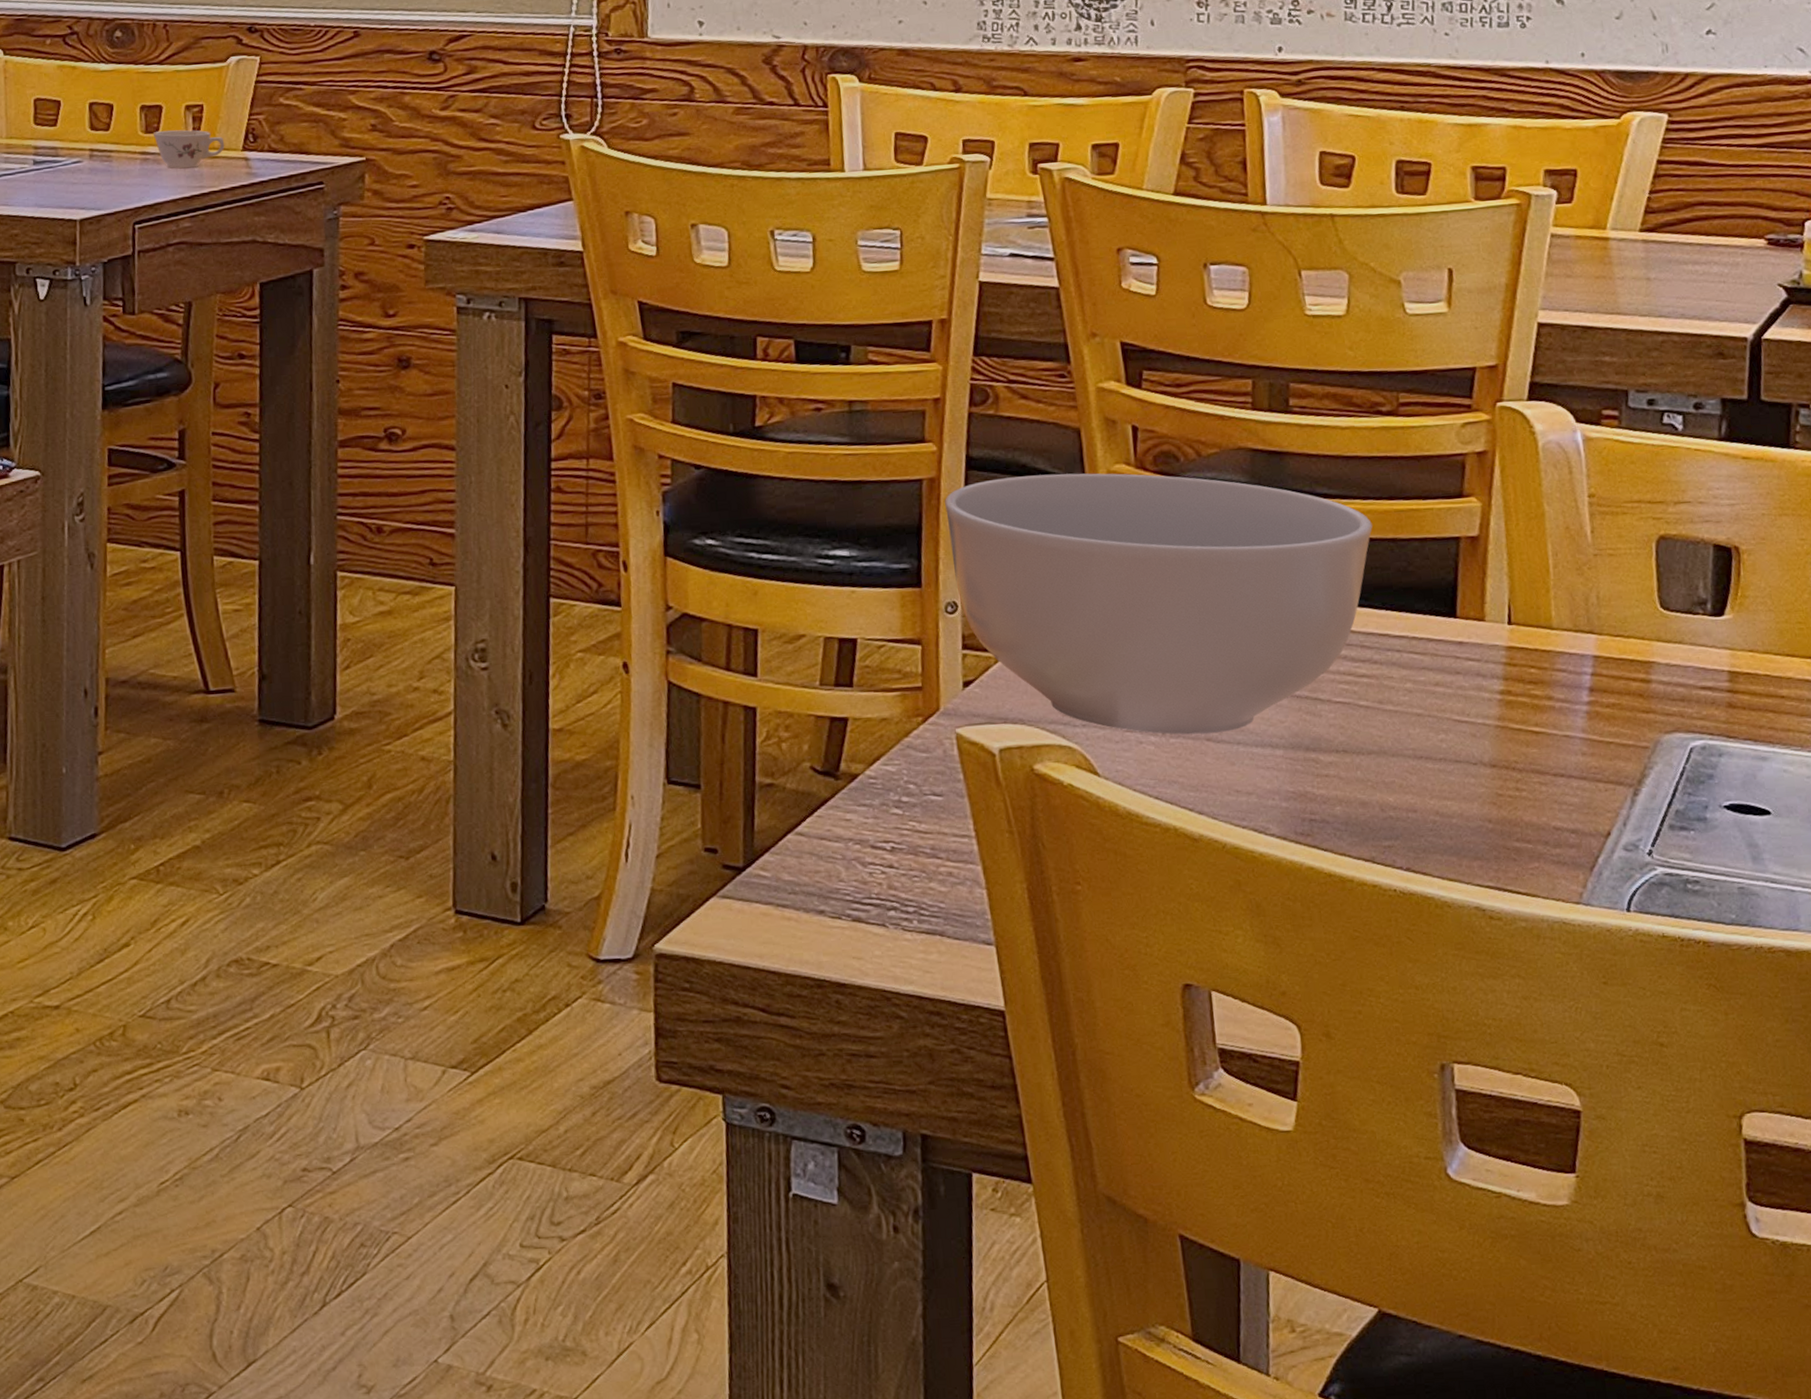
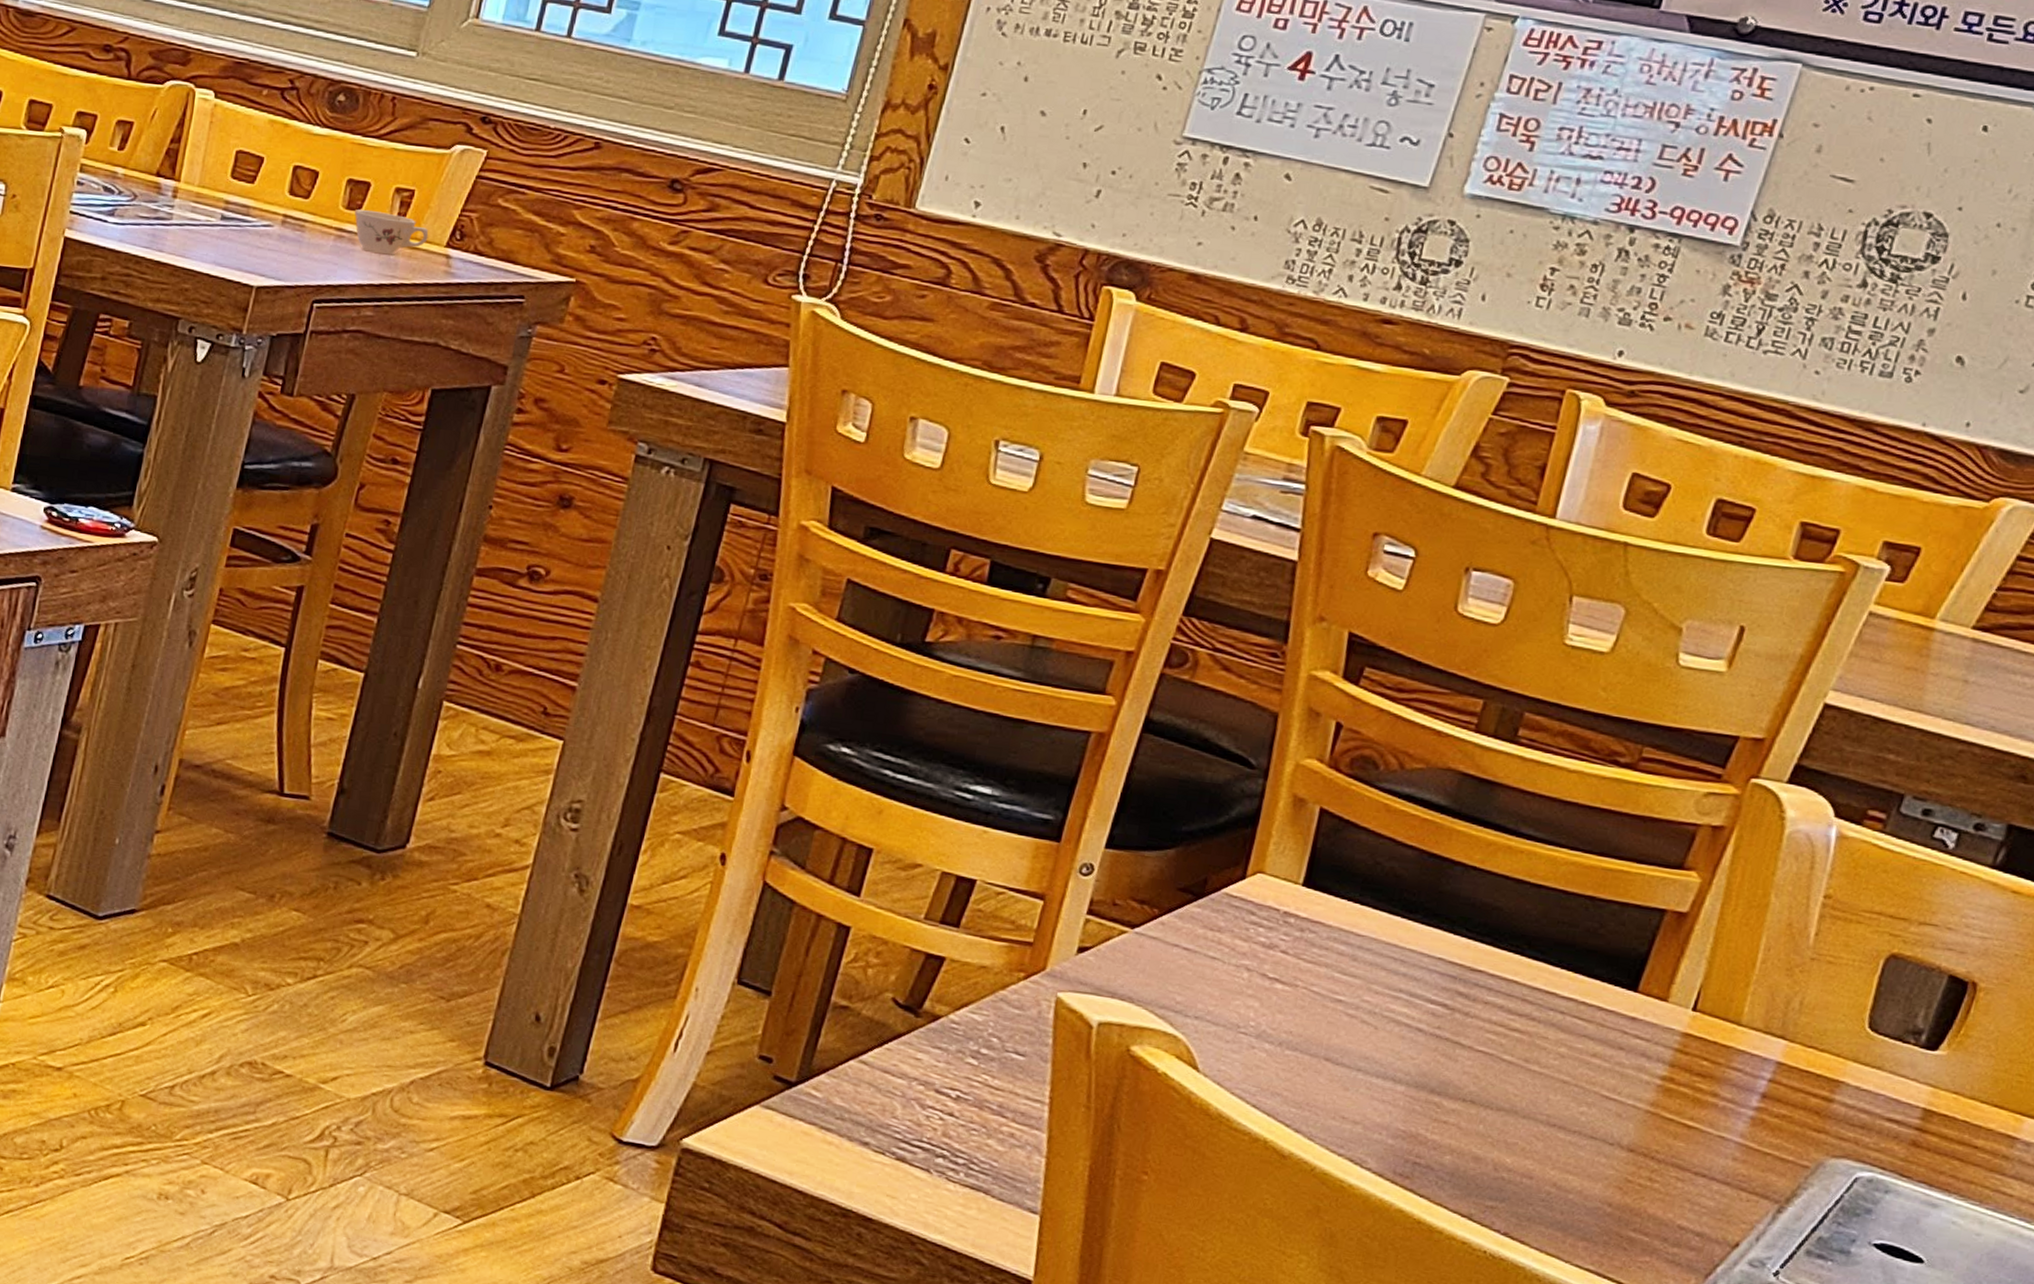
bowl: present [945,473,1373,734] -> none [1097,746,1573,1056]

